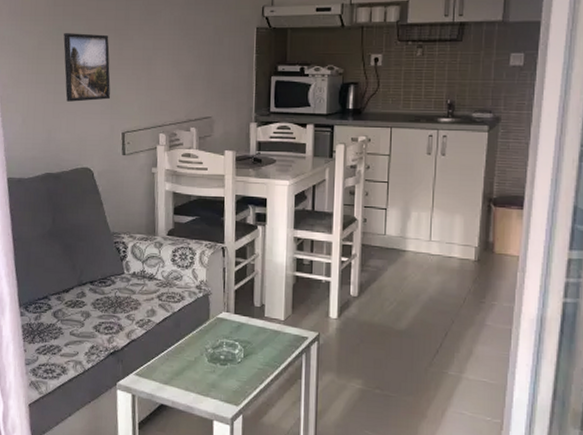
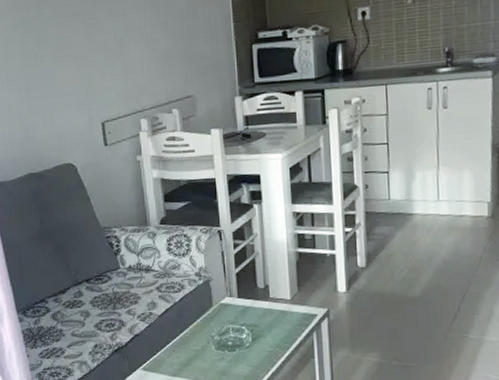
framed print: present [63,33,111,102] -> none [29,21,86,97]

